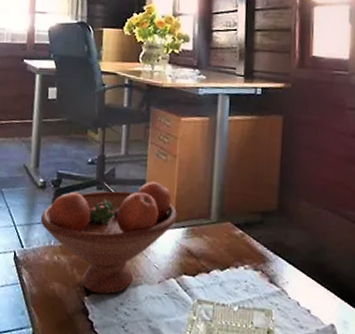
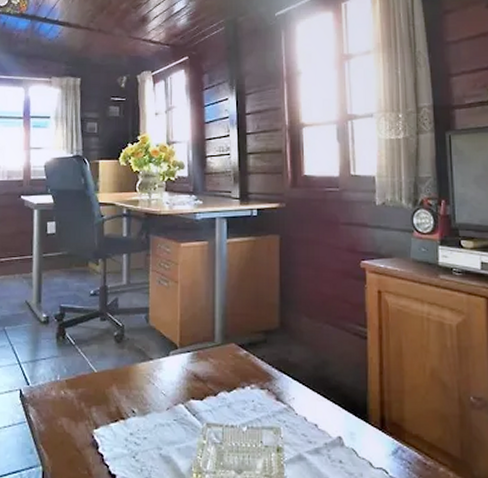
fruit bowl: present [40,181,177,295] -> none [45,308,182,426]

